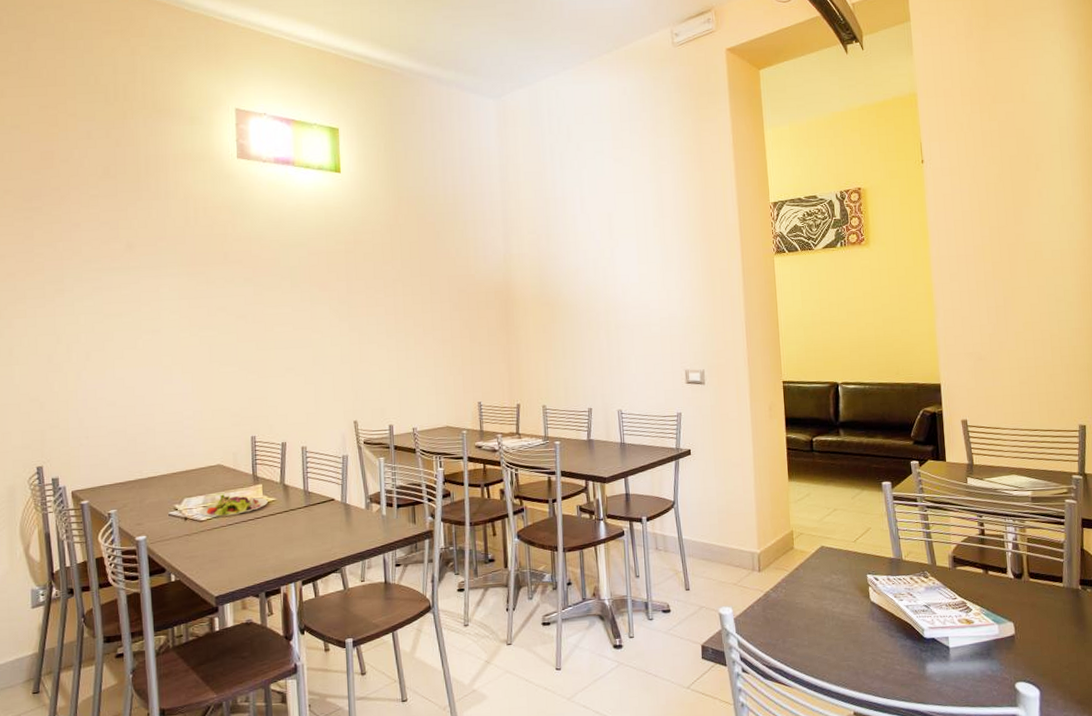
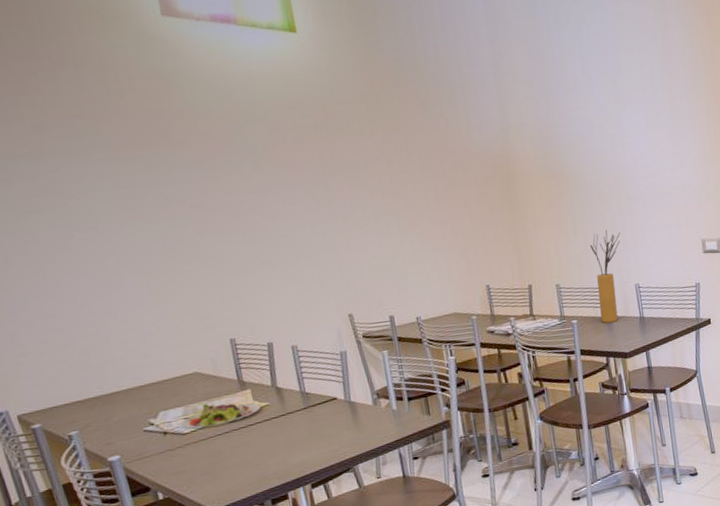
vase: none [577,355,607,447] -> present [589,229,620,324]

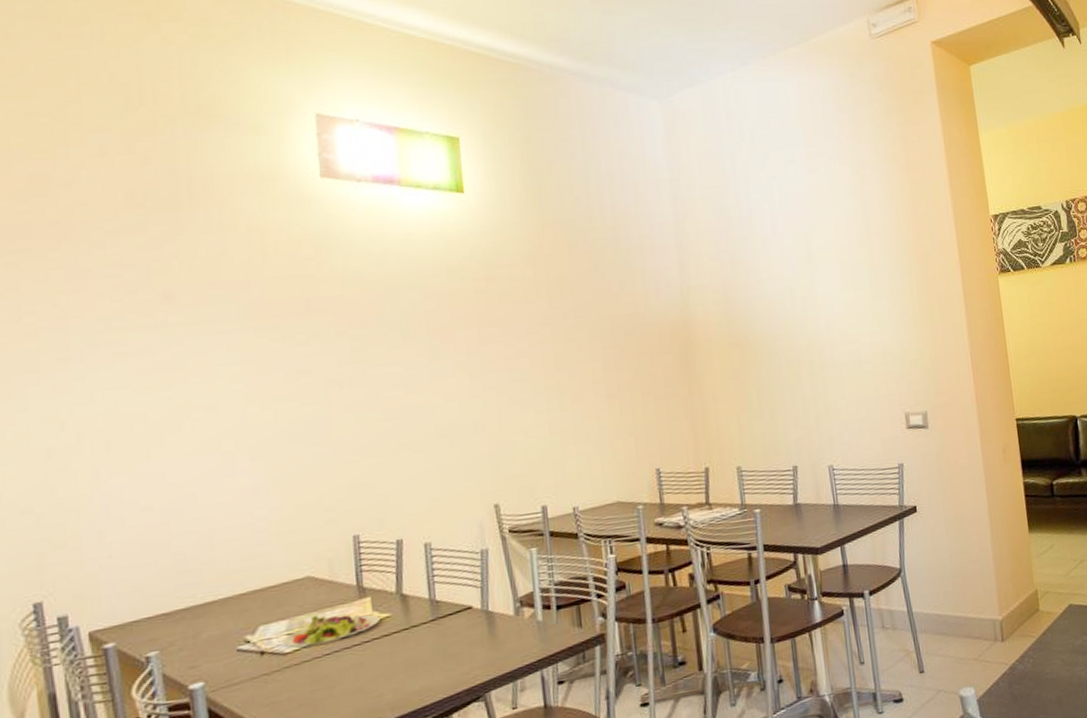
vase: present [589,229,620,324] -> none [776,403,812,514]

